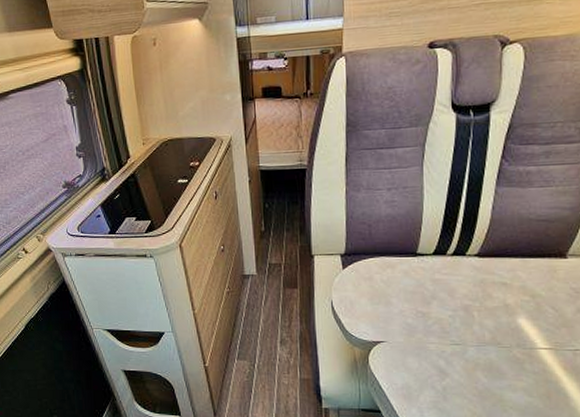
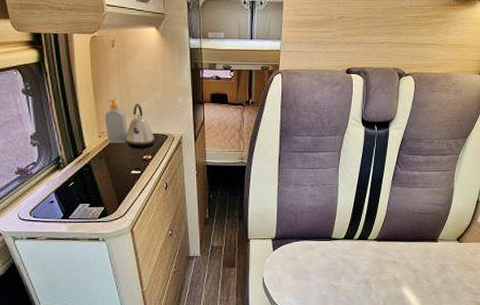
soap bottle: none [148,102,174,151] -> present [104,99,129,143]
kettle: none [170,104,202,156] -> present [125,103,155,149]

